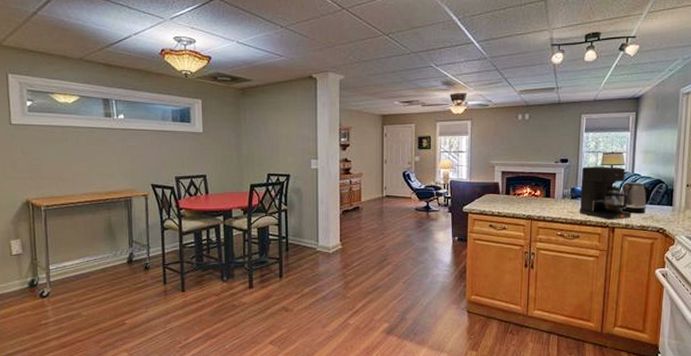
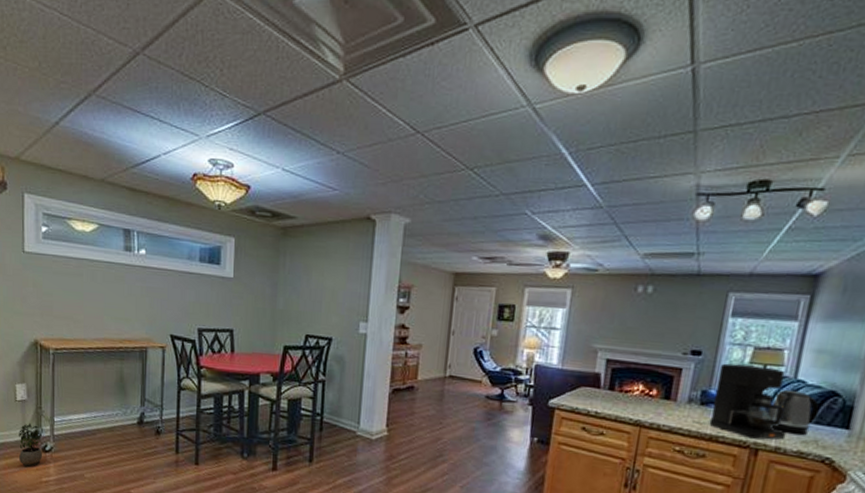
potted plant: none [16,274,41,313] -> present [19,423,43,467]

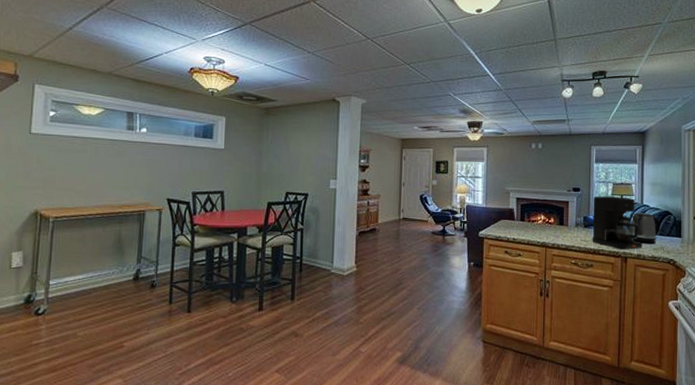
potted plant: present [19,423,43,467] -> none [9,288,35,331]

